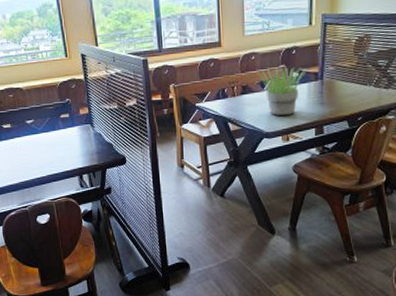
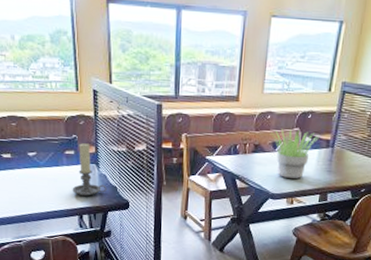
candle holder: none [70,105,103,156] -> present [72,143,106,196]

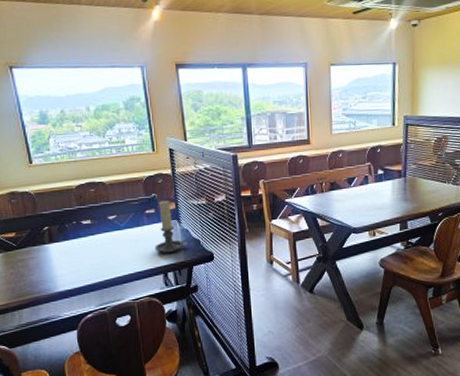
potted plant: present [270,129,319,180] -> none [343,164,391,212]

